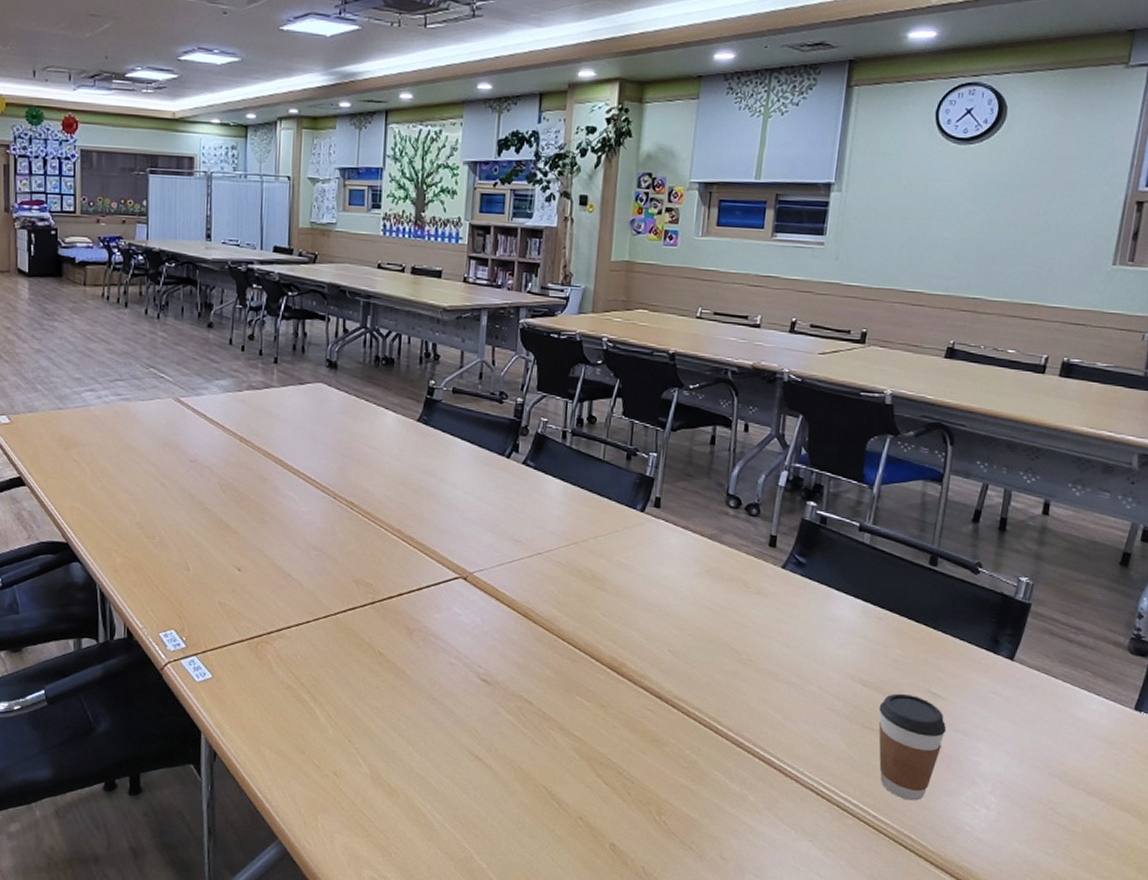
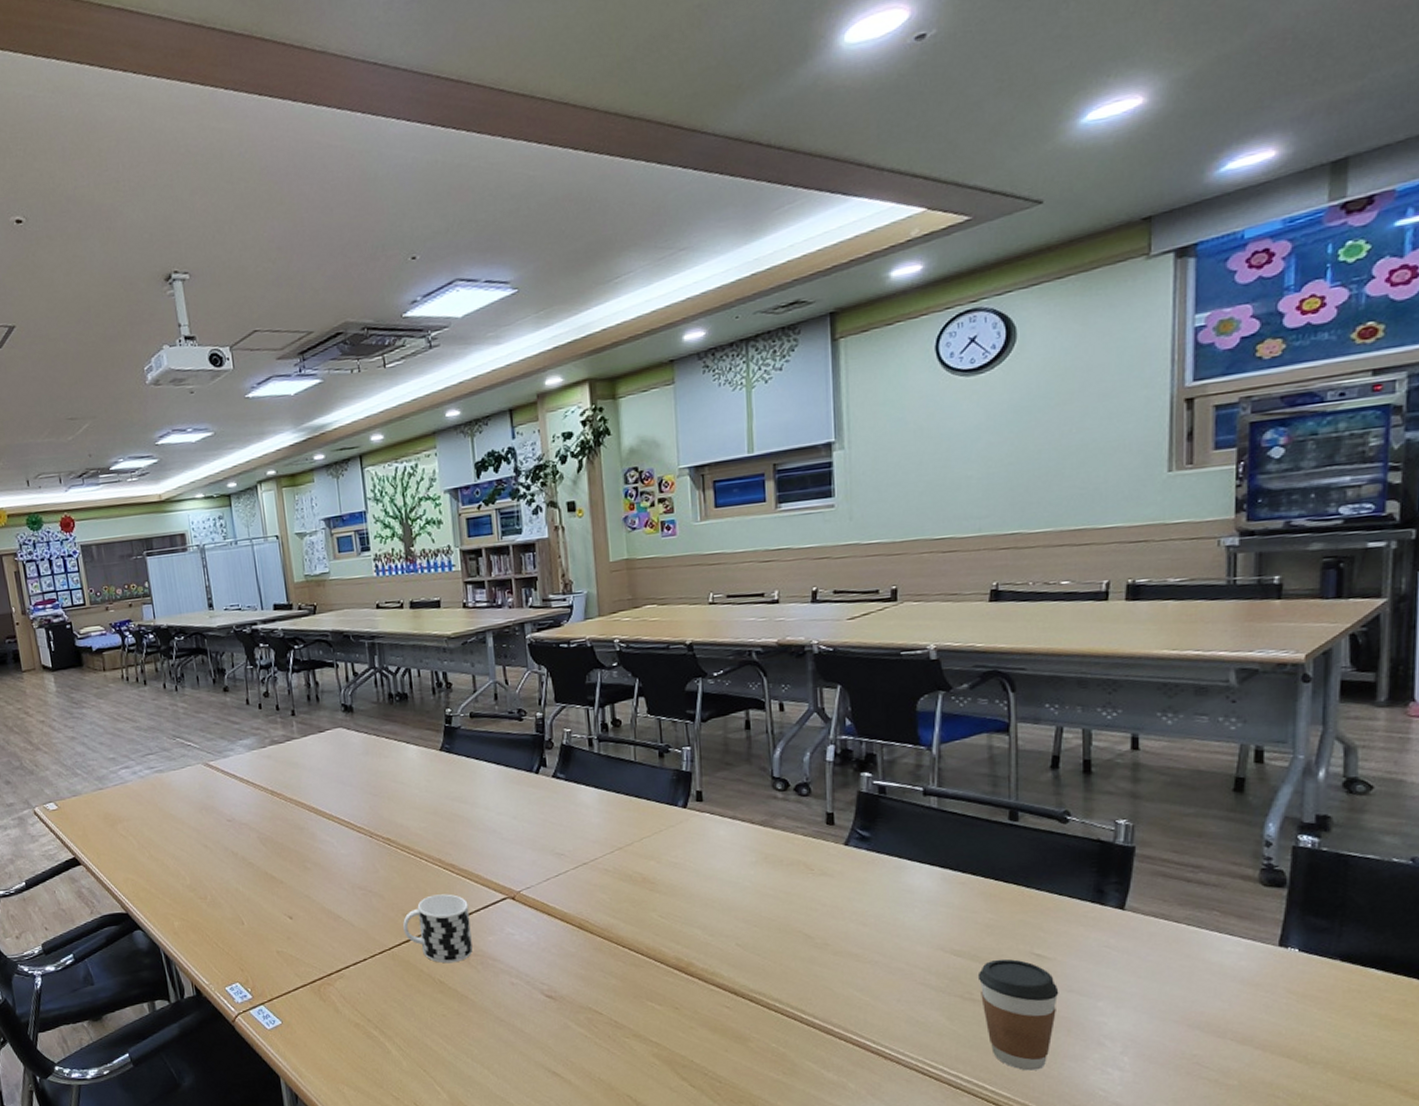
cup: none [352,565,420,636] -> present [403,894,473,964]

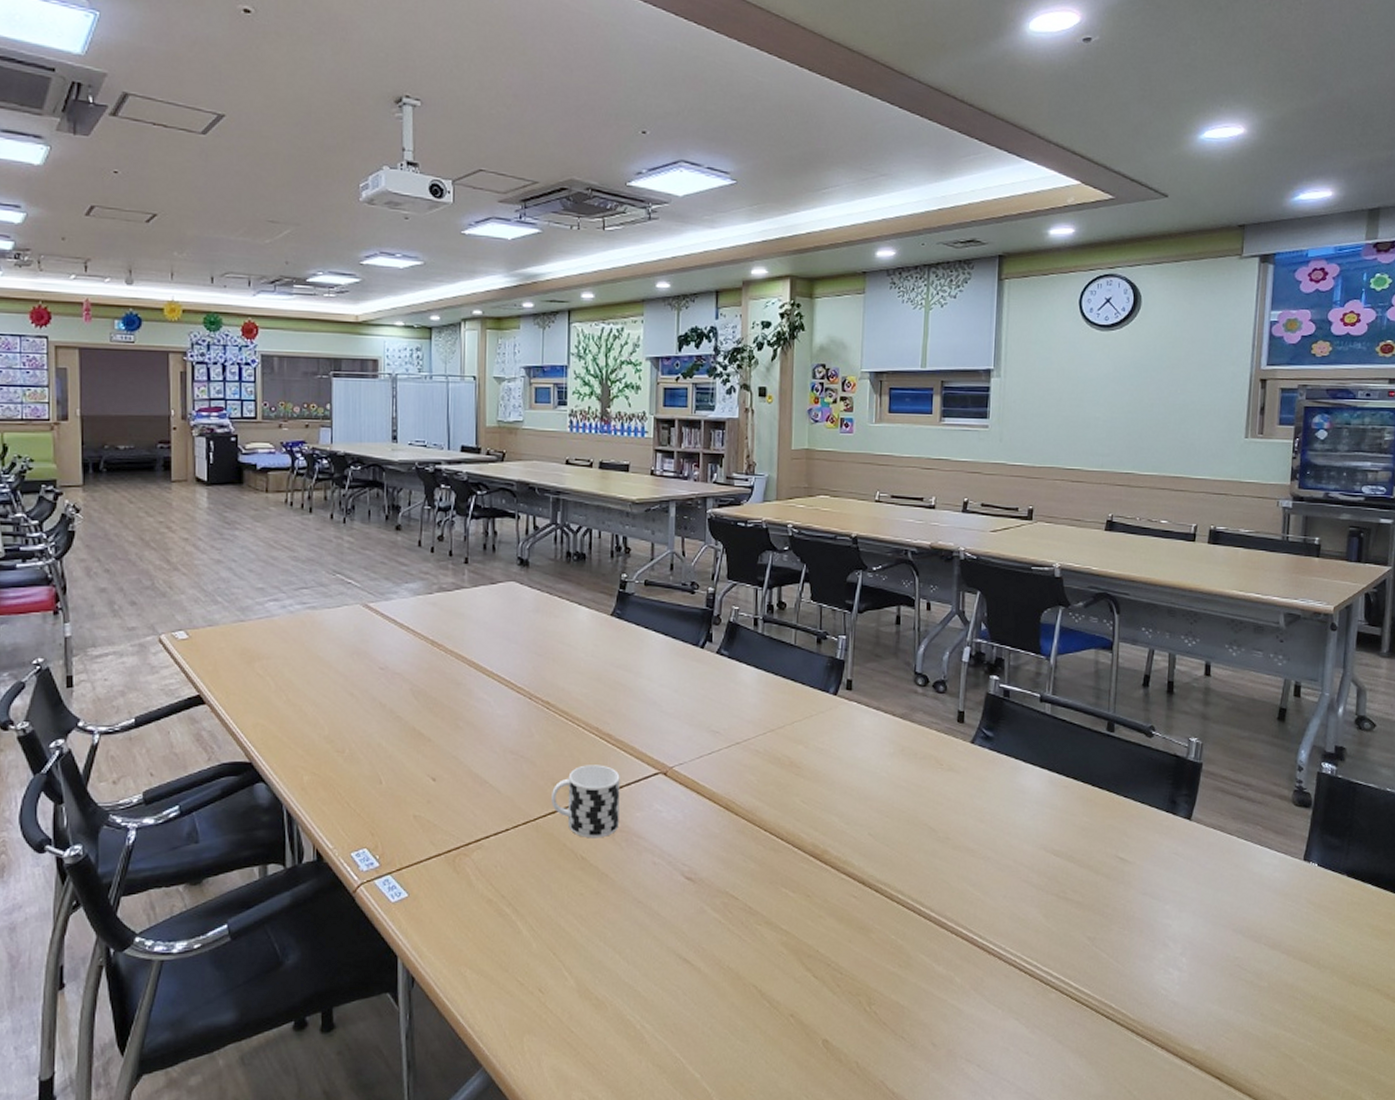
coffee cup: present [977,959,1059,1071] -> none [1071,860,1136,969]

